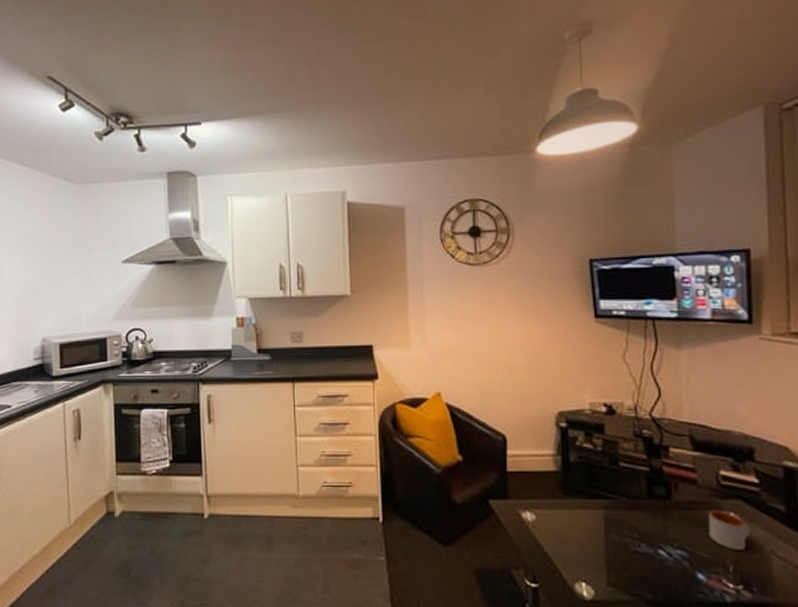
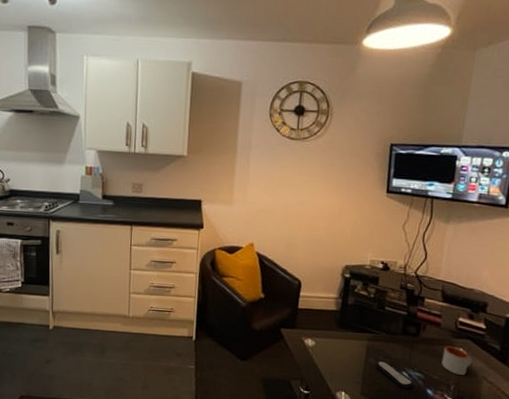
remote control: none [620,537,677,574] -> present [375,361,414,389]

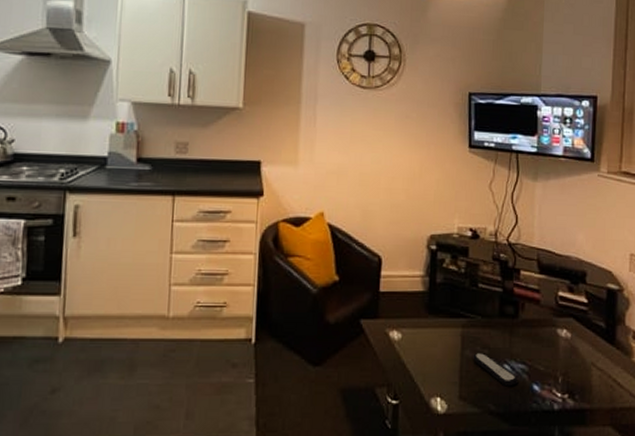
mug: present [441,346,473,375] -> none [545,327,578,363]

